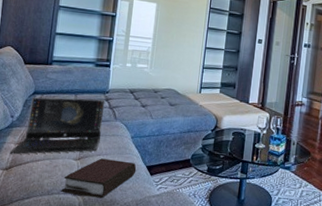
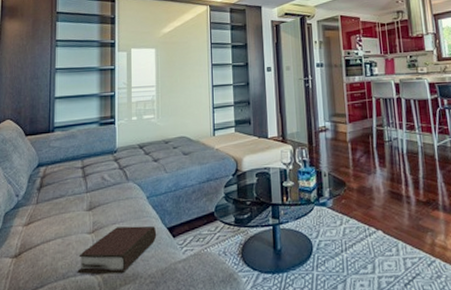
laptop: present [9,97,105,155] -> none [17,160,114,238]

